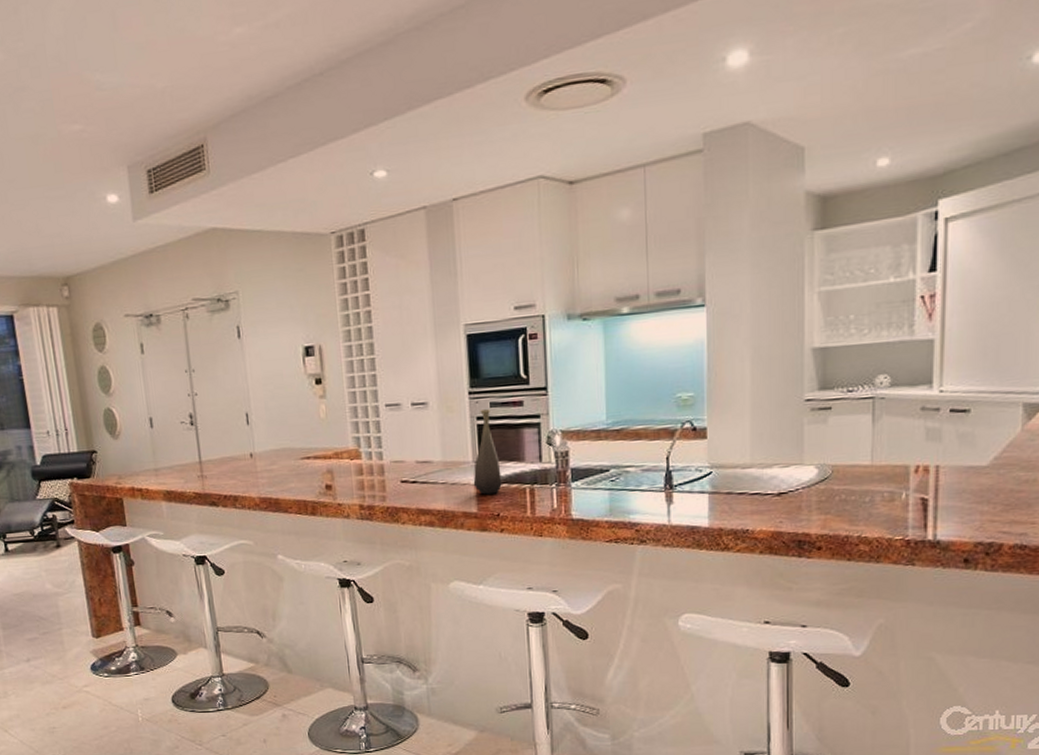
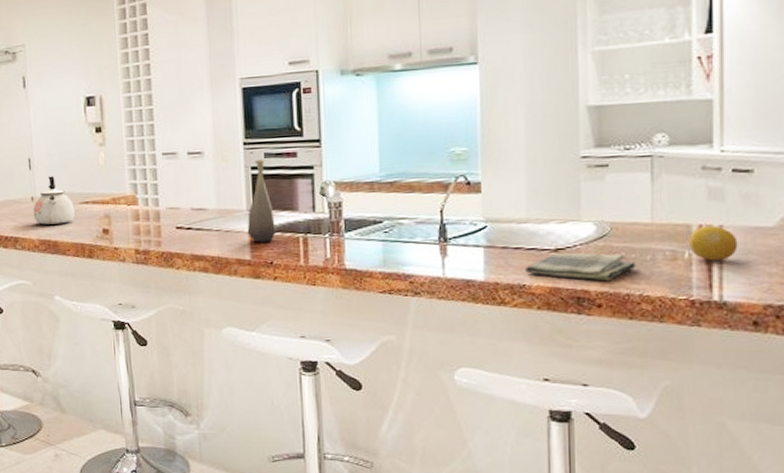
kettle: none [252,431,297,482] -> present [33,176,75,225]
dish towel: none [749,496,855,524] -> present [525,252,636,282]
fruit: none [905,466,953,501] -> present [688,226,738,261]

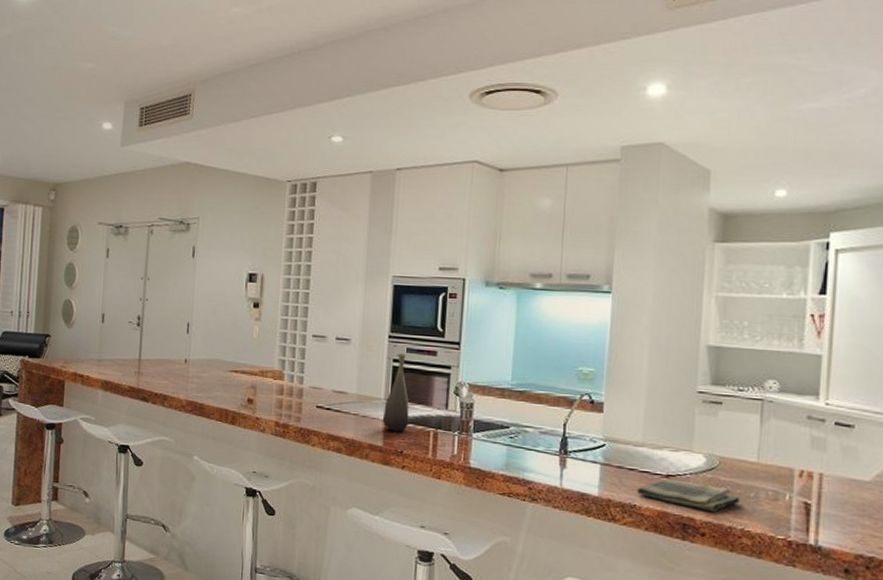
kettle: present [33,176,75,225] -> none [184,342,224,389]
fruit: present [688,226,738,261] -> none [789,472,836,507]

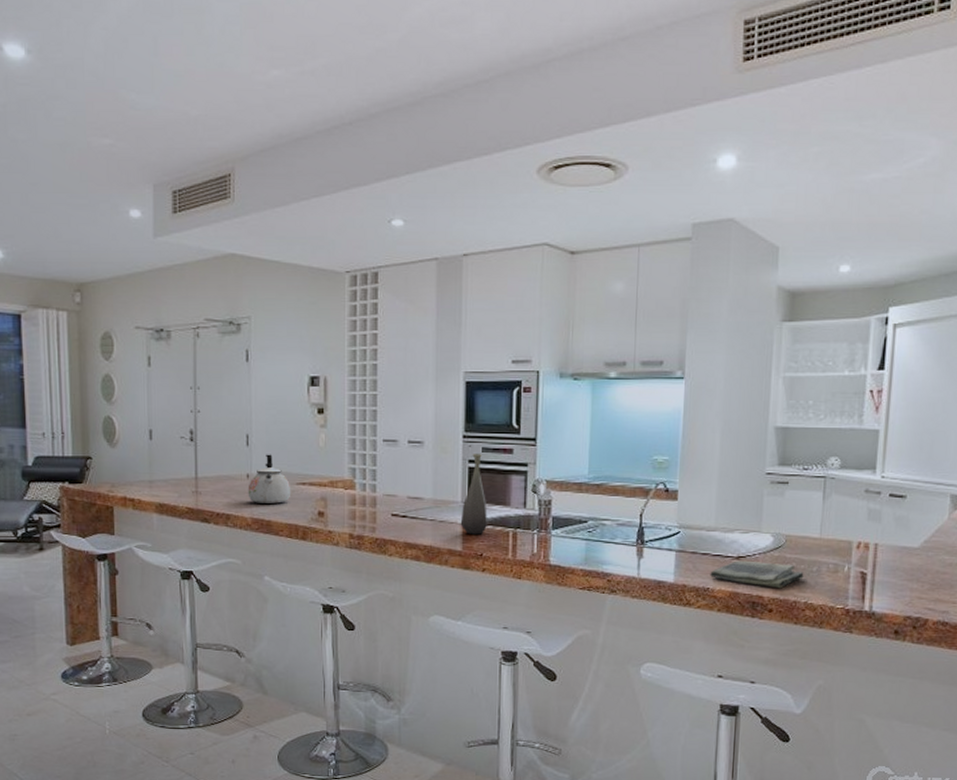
kettle: none [184,342,224,389] -> present [248,454,291,504]

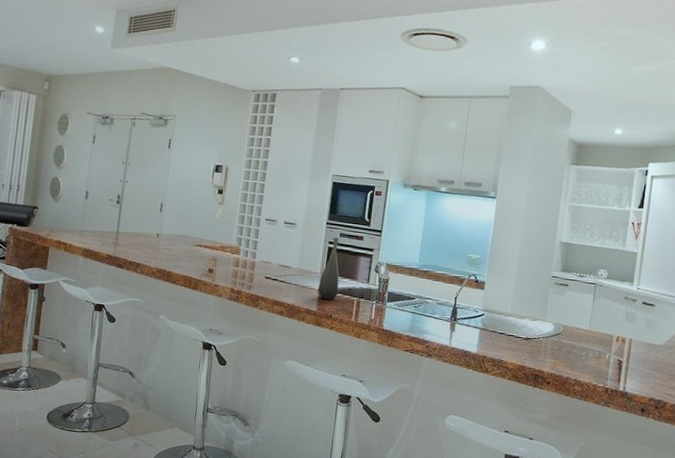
kettle: present [248,454,291,504] -> none [156,220,190,259]
dish towel: present [710,560,804,589] -> none [504,341,576,367]

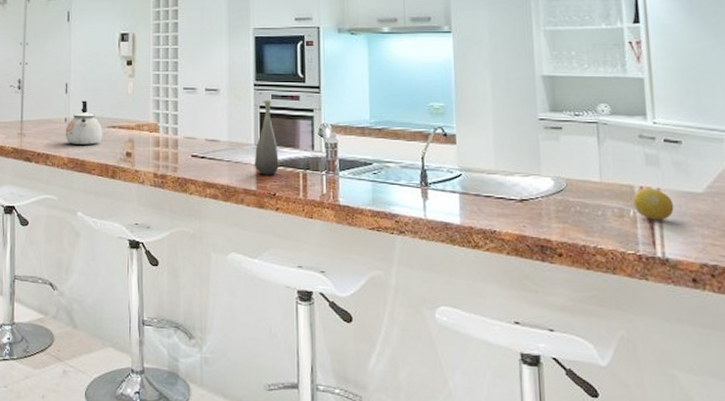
kettle: none [156,220,190,259] -> present [65,100,103,145]
fruit: none [609,338,640,363] -> present [632,188,674,220]

